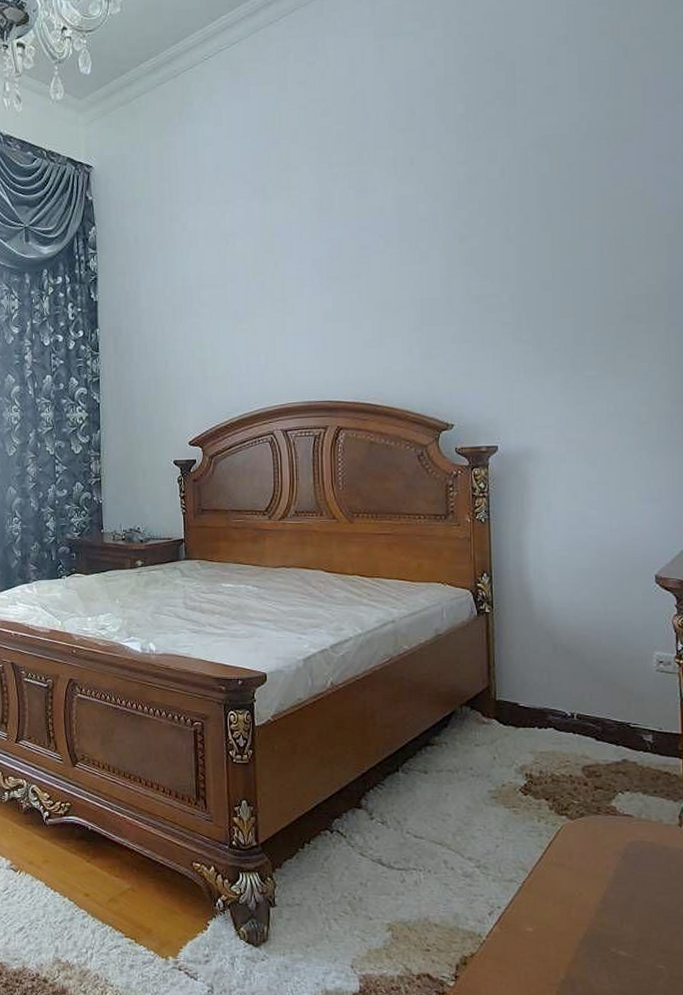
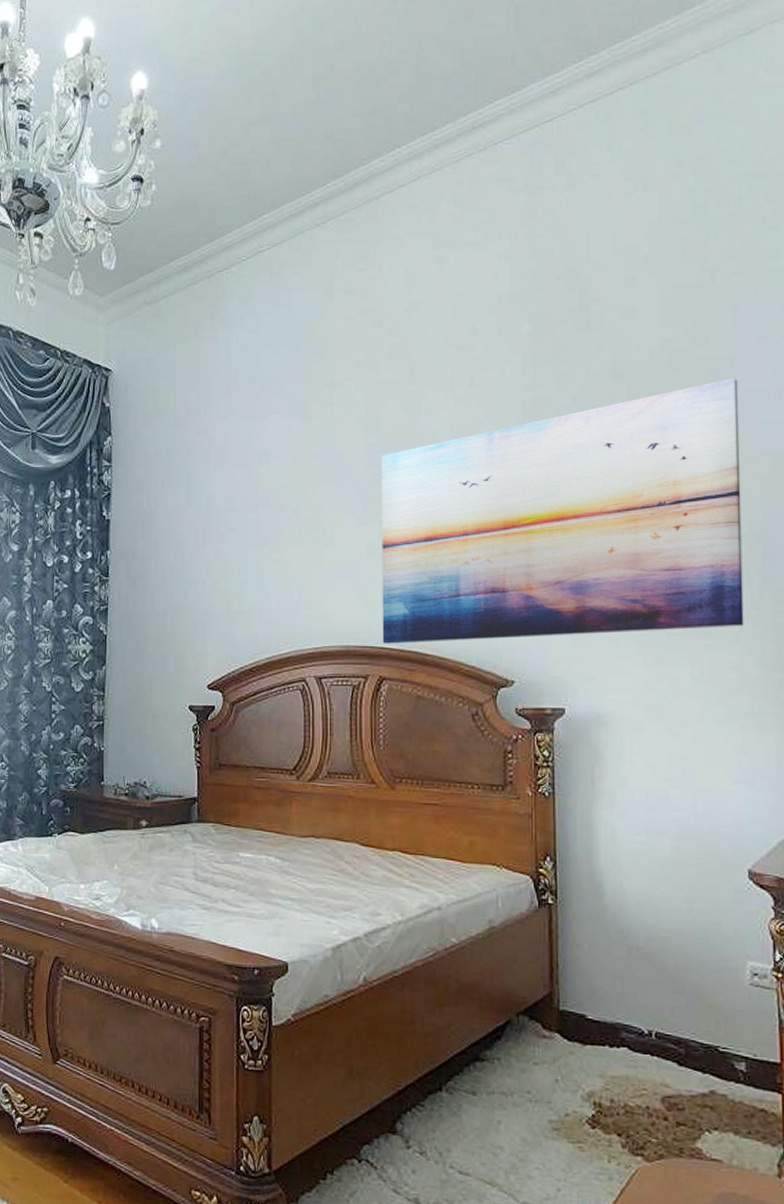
wall art: none [334,145,652,398] -> present [382,378,744,644]

